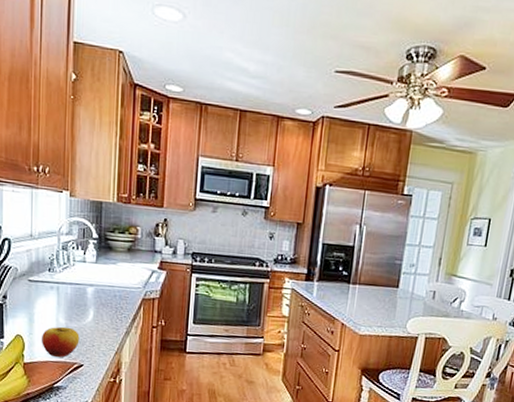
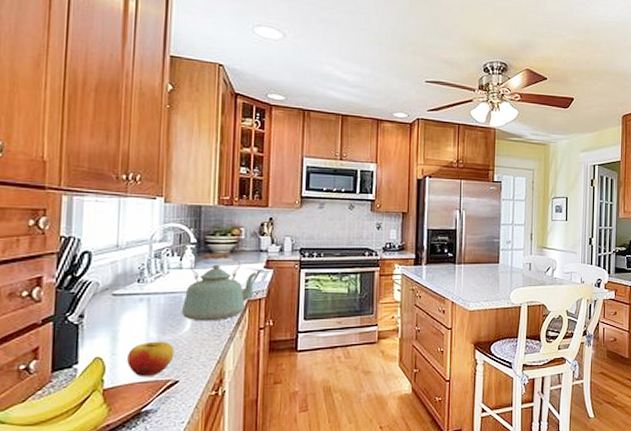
kettle: none [85,249,152,315] -> present [181,253,257,321]

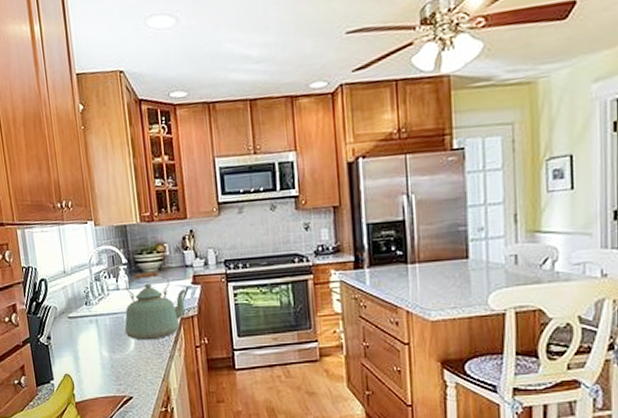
apple: present [127,341,175,377] -> none [88,359,126,393]

